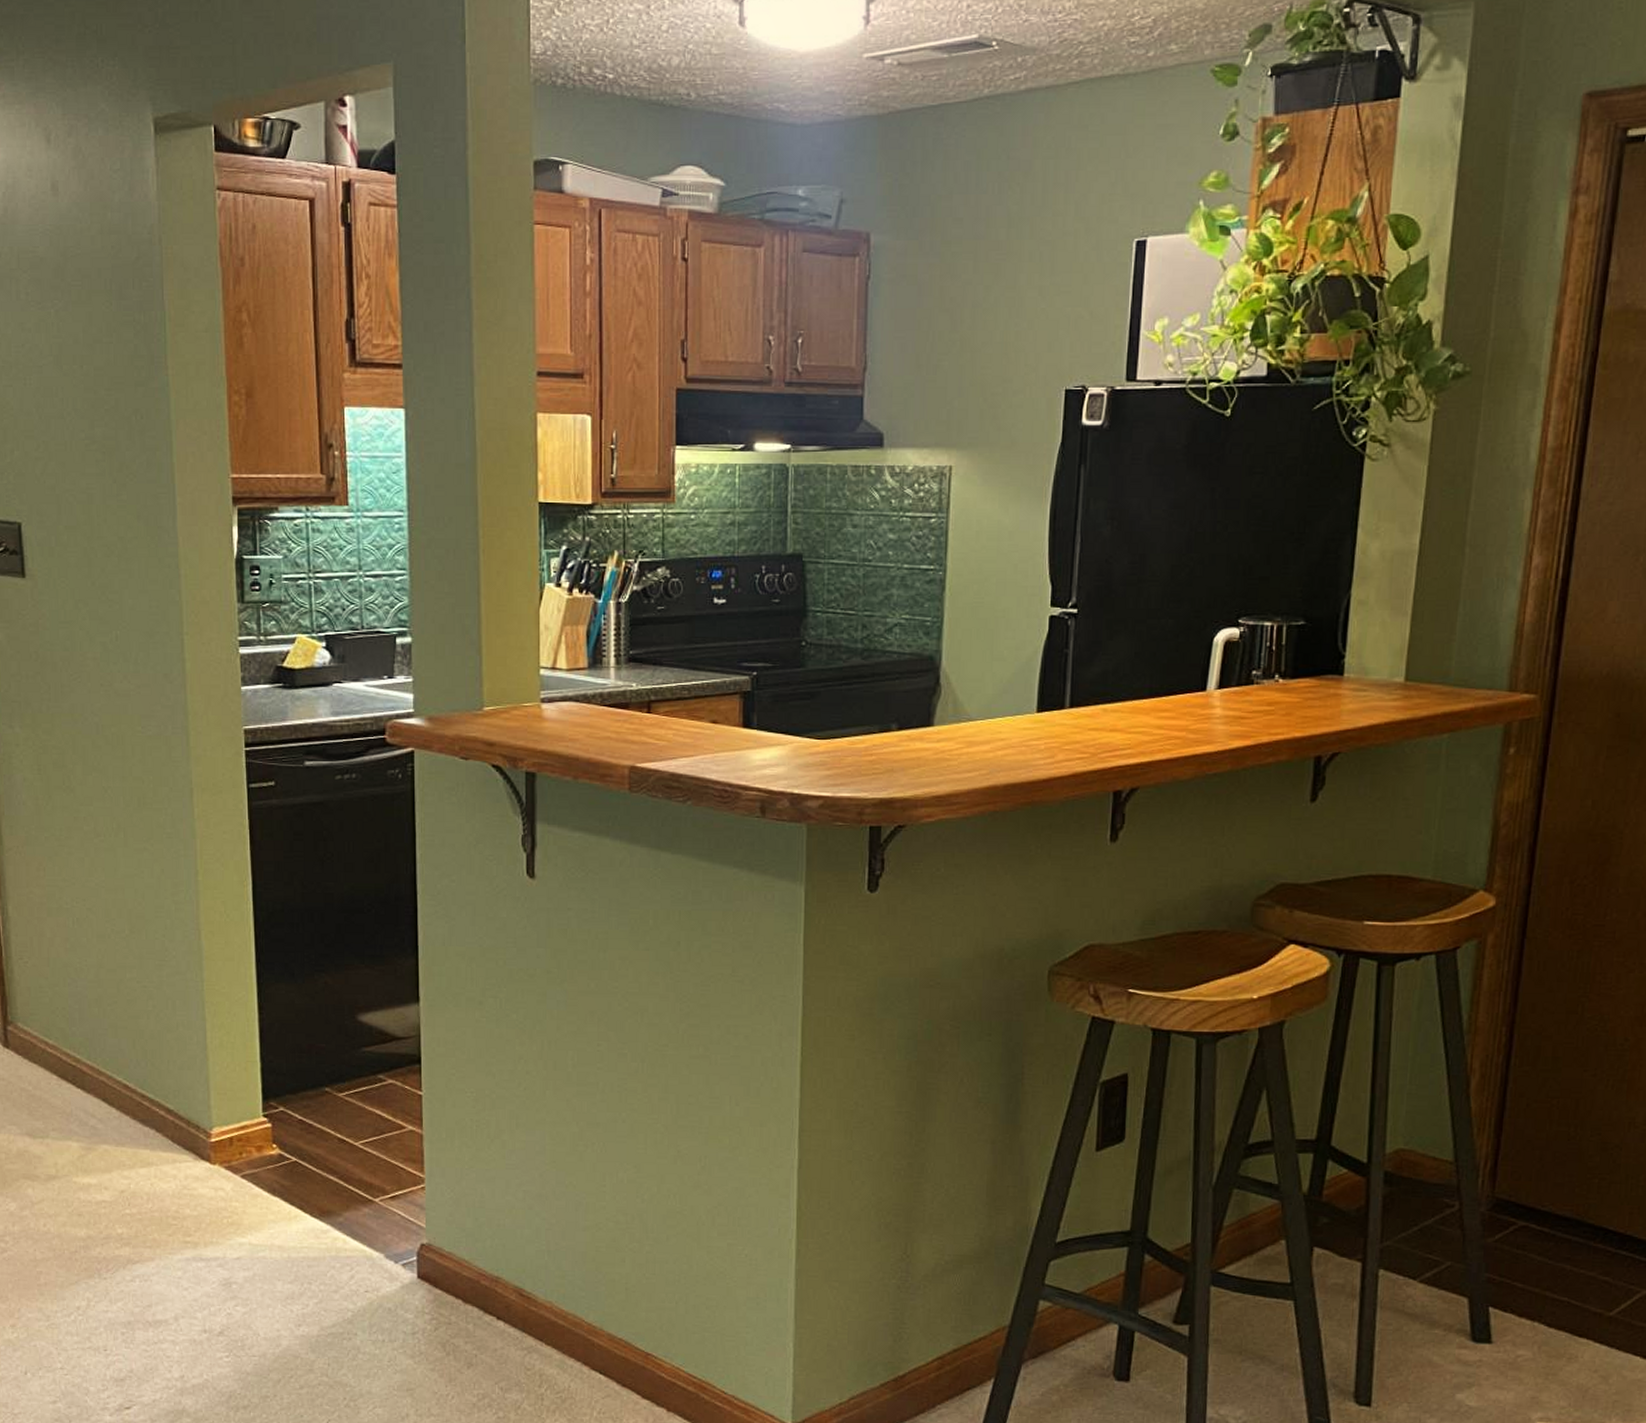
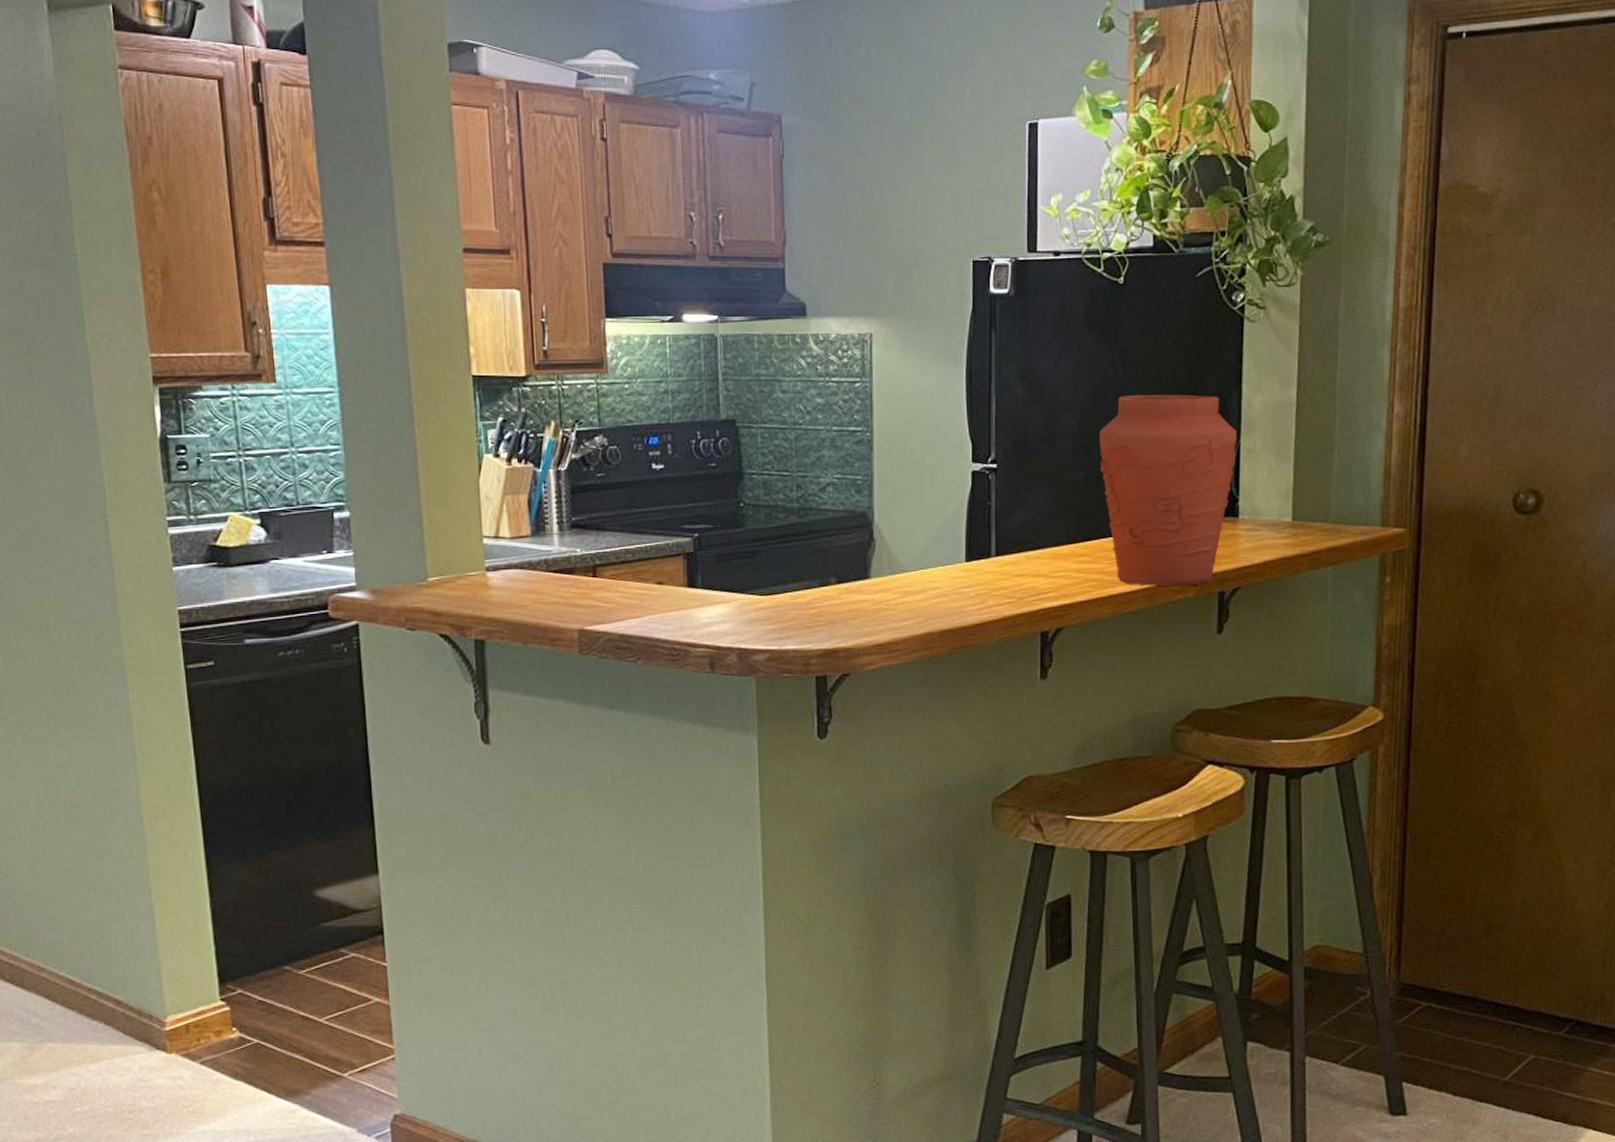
vase: none [1191,537,1348,749] -> present [1099,394,1237,587]

